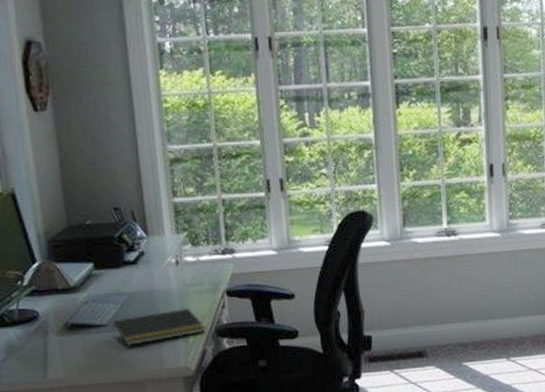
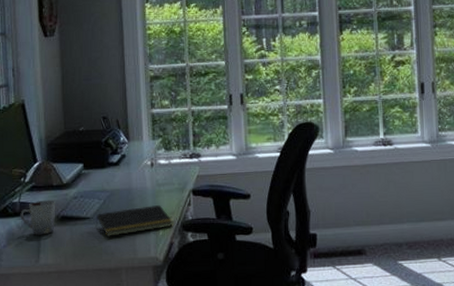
cup: none [19,305,63,347] -> present [20,200,56,235]

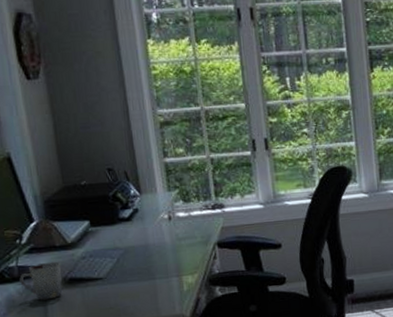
notepad: present [95,204,174,238] -> none [109,259,199,298]

